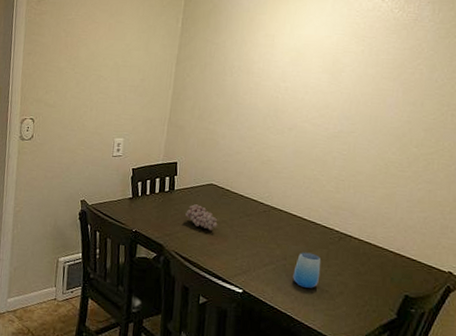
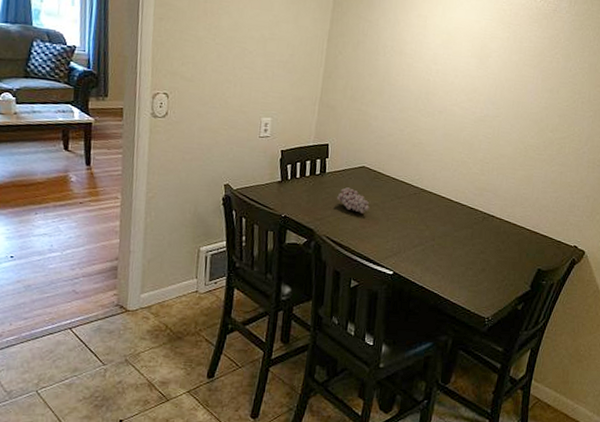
cup: present [293,252,322,288] -> none [440,232,467,267]

